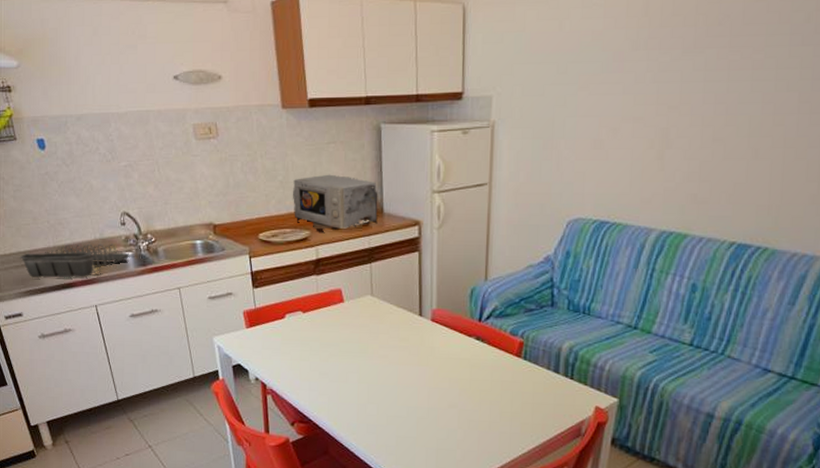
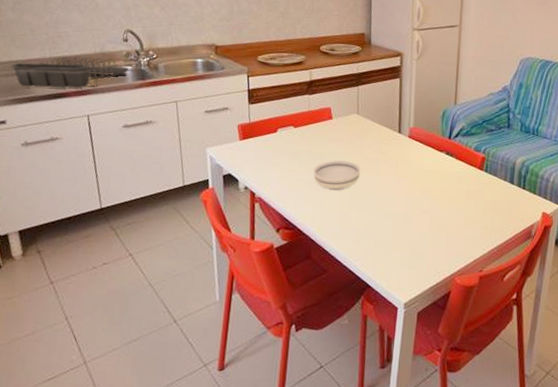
microwave: present [293,174,378,232] -> none [291,9,367,58]
bowl: none [326,348,378,381] -> present [313,160,361,190]

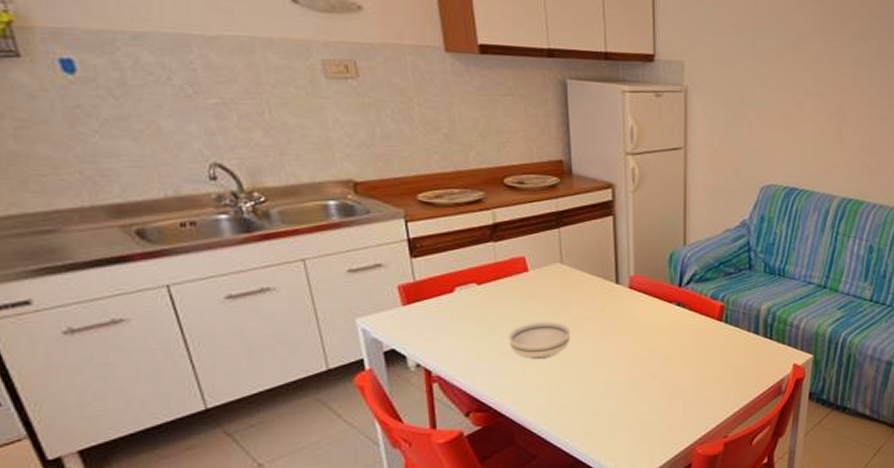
dish rack: present [11,57,130,88] -> none [27,203,225,250]

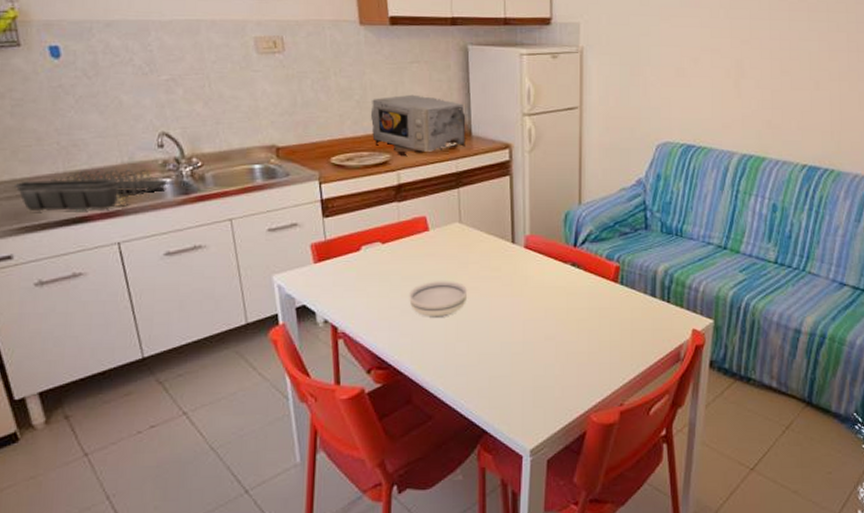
dish rack: none [27,203,225,250] -> present [15,169,169,211]
microwave: none [462,129,566,193] -> present [371,94,466,156]

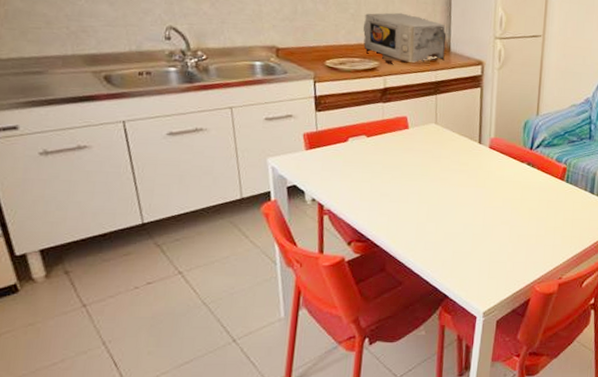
dish rack: present [15,169,169,211] -> none [23,55,174,91]
bowl: present [409,281,468,317] -> none [388,171,439,201]

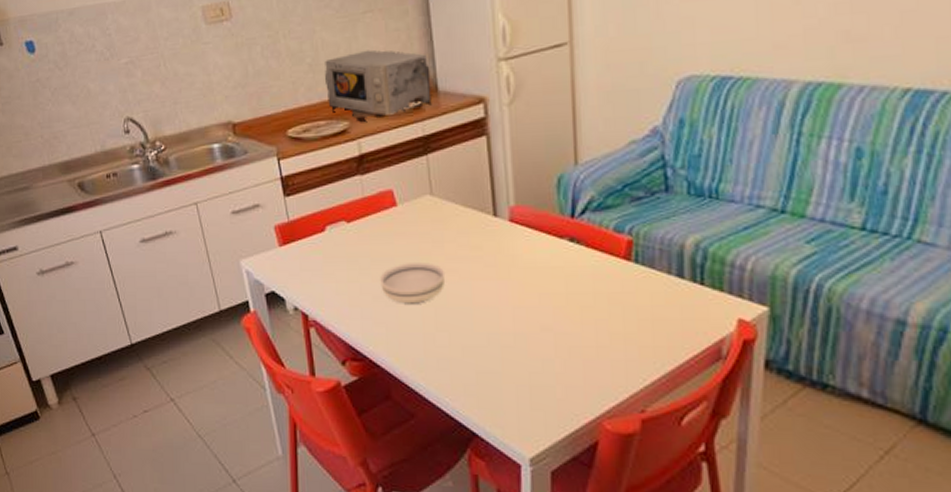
bowl: none [388,171,439,201] -> present [380,263,446,304]

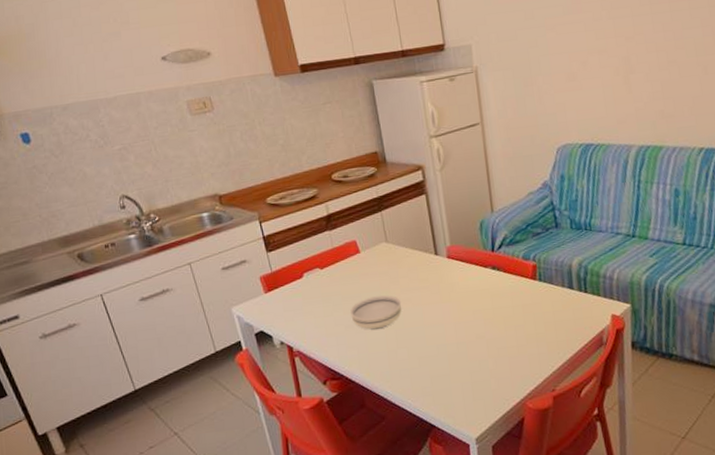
microwave: present [325,50,432,122] -> none [295,132,382,189]

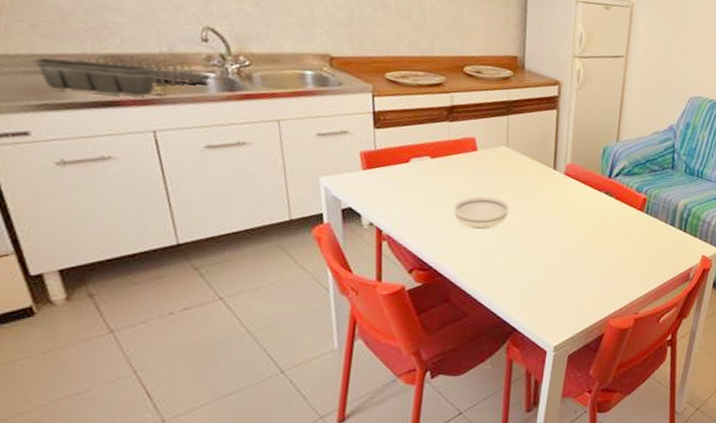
dish rack: none [12,229,134,276] -> present [33,55,212,96]

